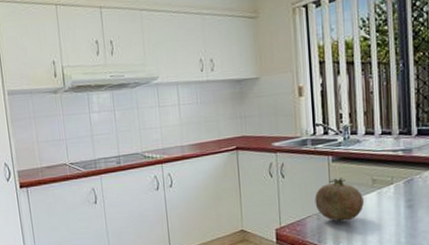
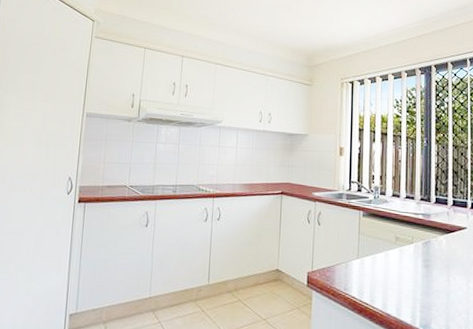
fruit: present [315,178,364,222] -> none [345,231,387,273]

